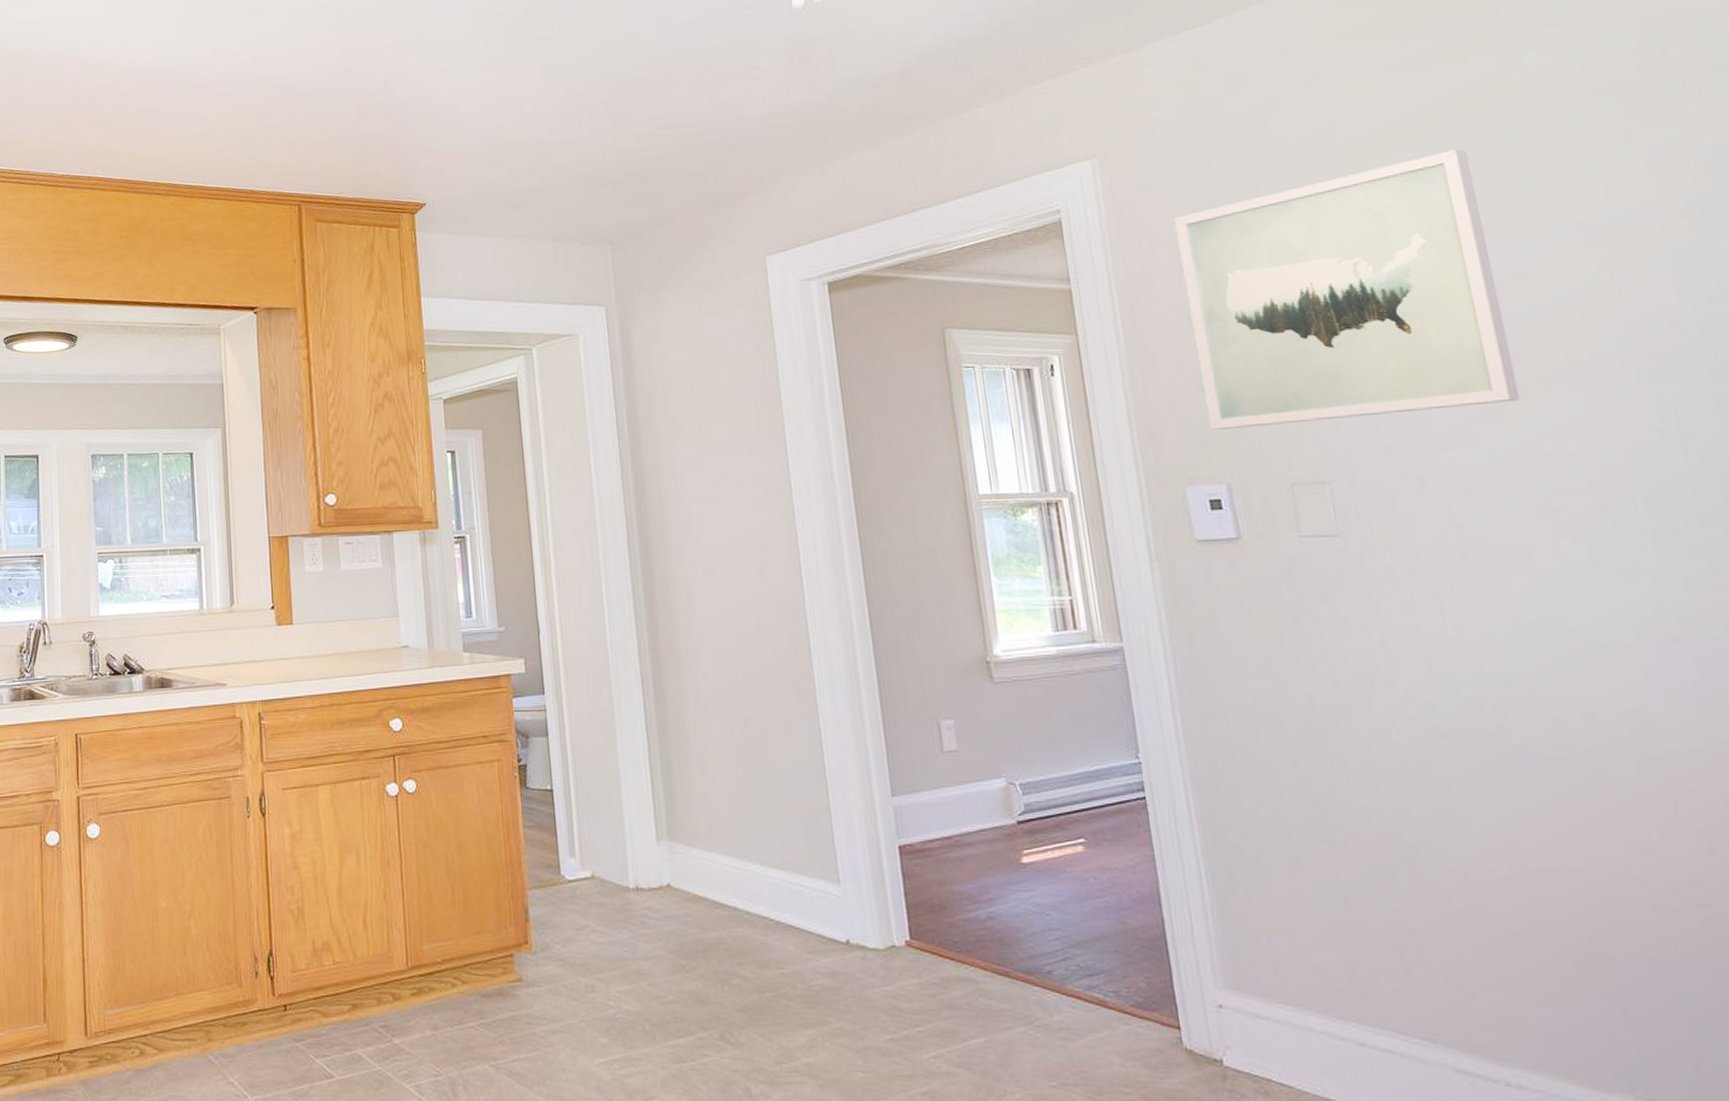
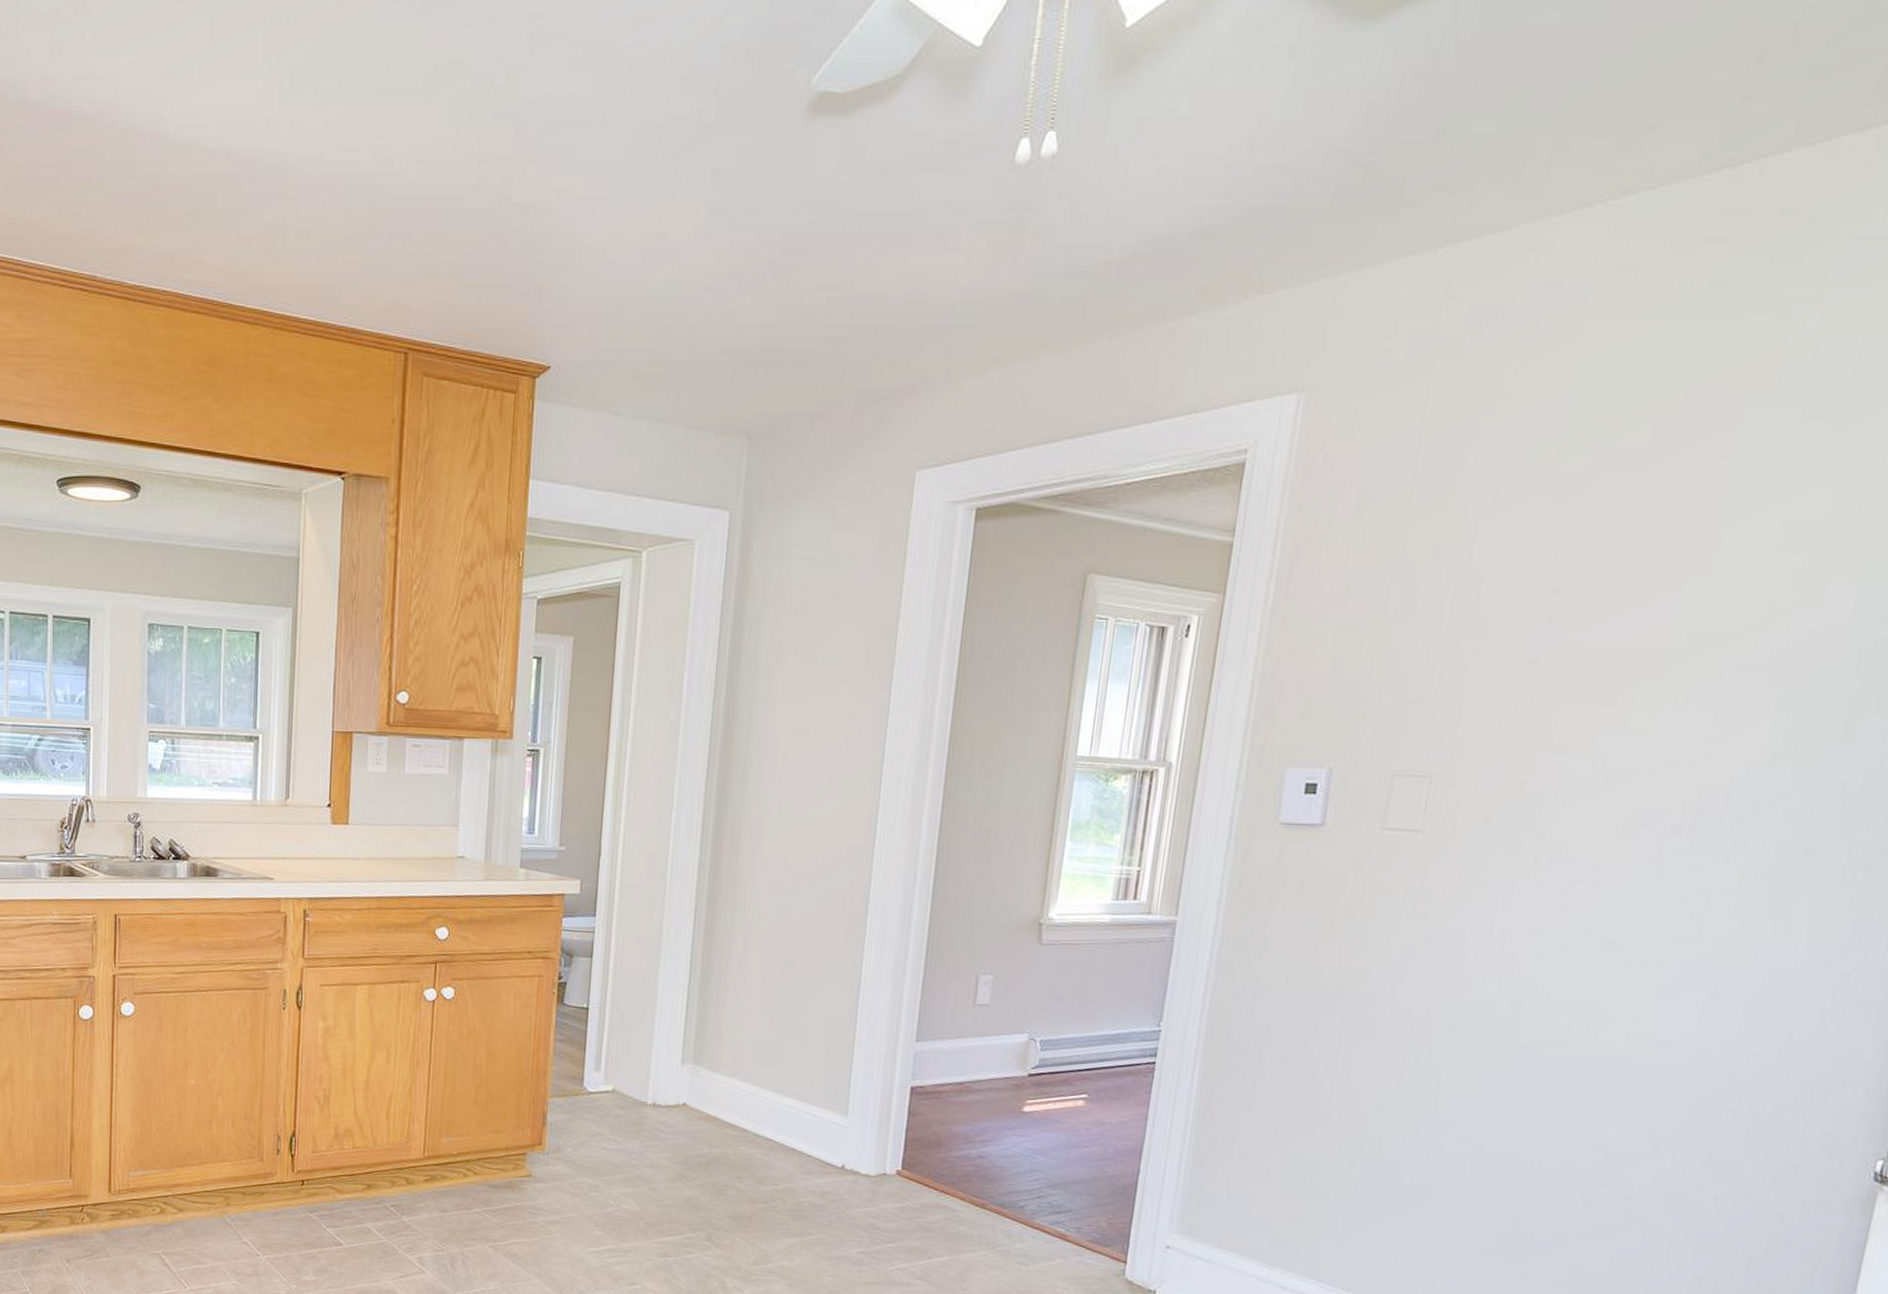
wall art: present [1174,149,1521,430] -> none [1331,424,1702,712]

